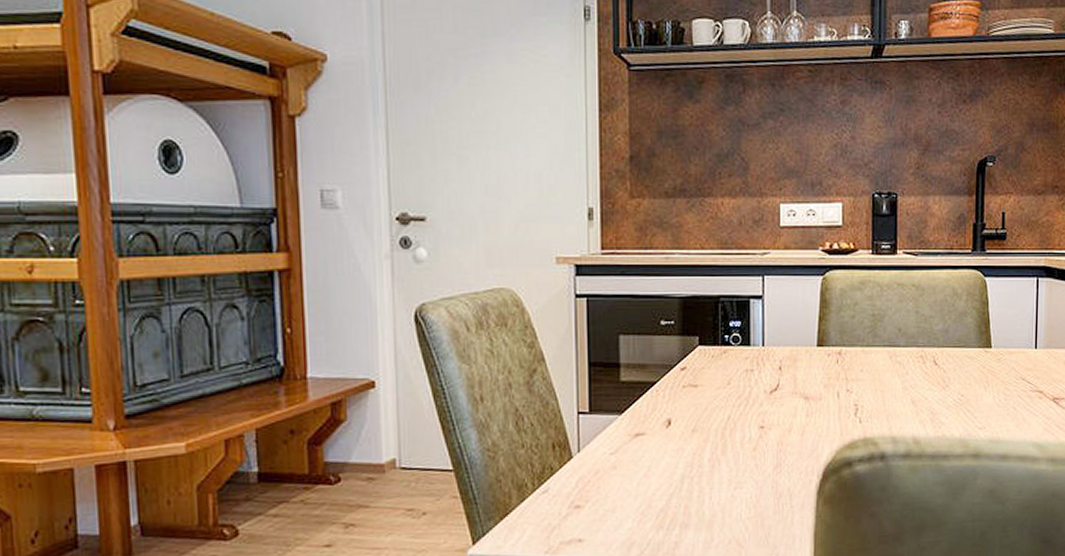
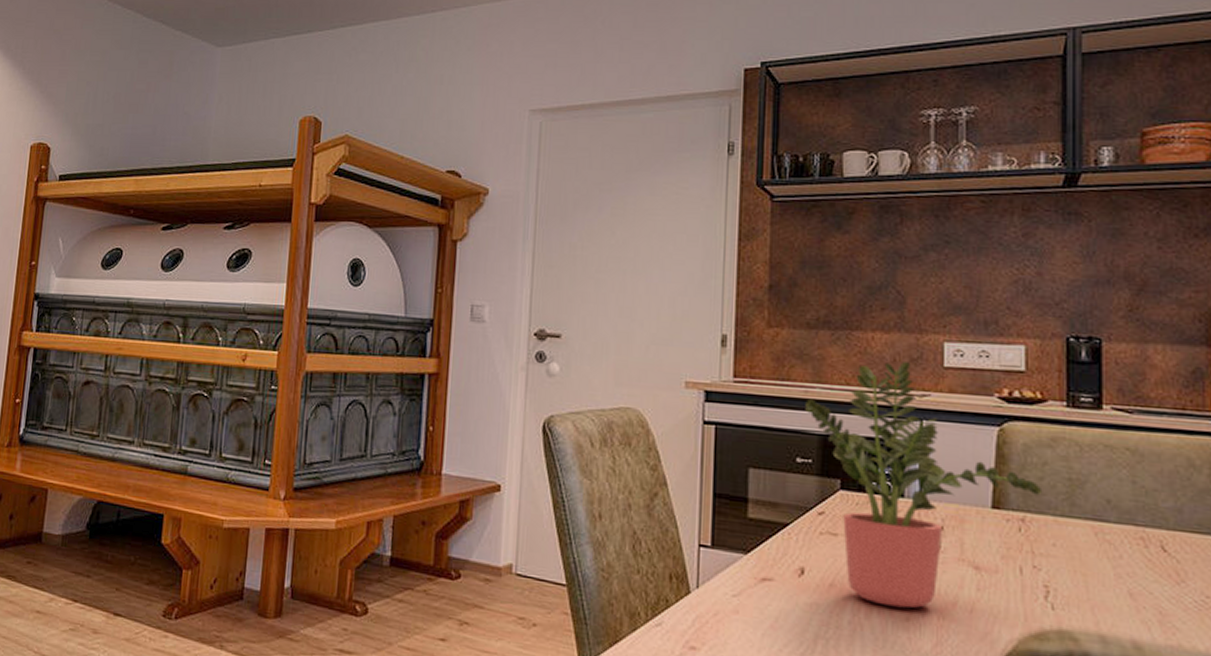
potted plant: none [667,224,854,441] -> present [805,362,1043,609]

